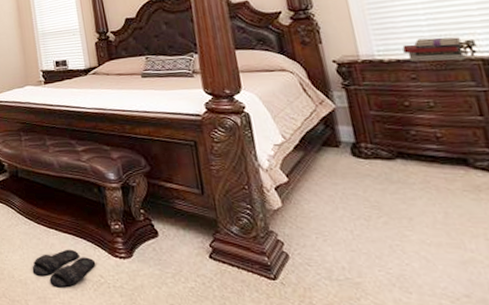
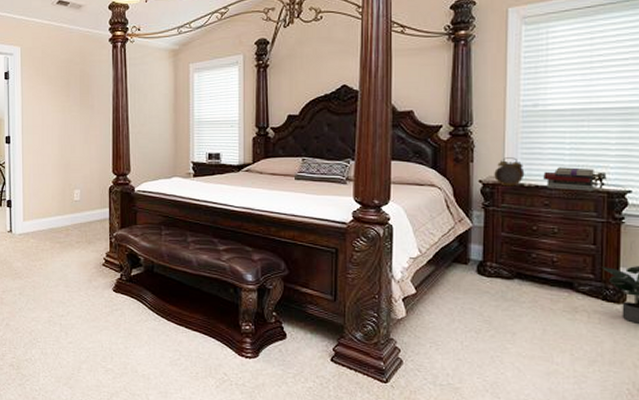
slippers: present [32,249,95,288] -> none [157,346,220,384]
alarm clock: none [347,34,382,64] -> present [494,157,525,187]

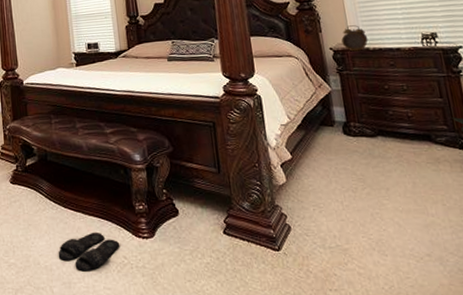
slippers: none [157,346,220,384] -> present [58,232,119,272]
books: present [543,167,594,193] -> none [384,29,430,52]

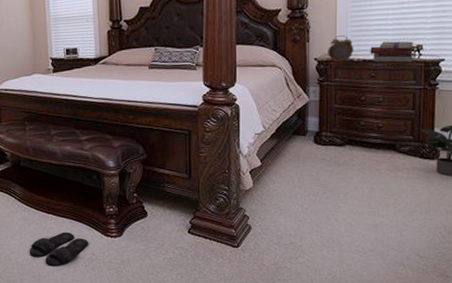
books: none [384,29,430,52] -> present [370,41,413,64]

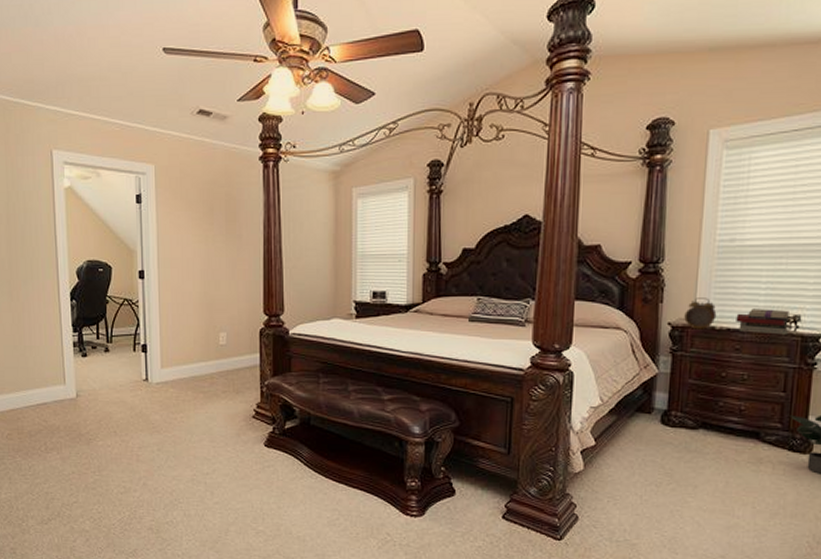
slippers: present [29,231,88,266] -> none [313,505,383,545]

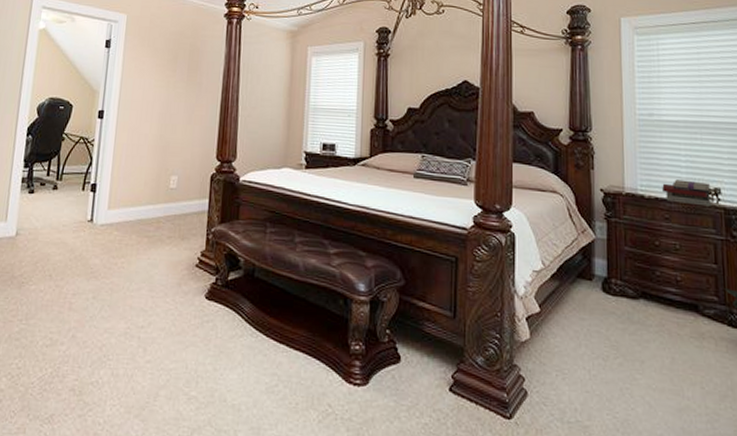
alarm clock: present [684,298,717,330] -> none [615,166,645,197]

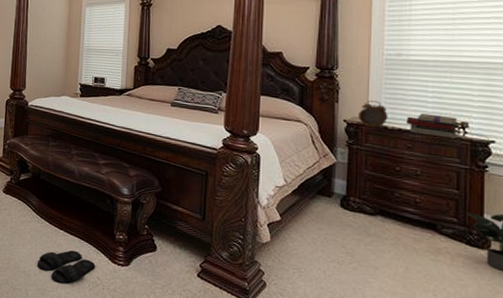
slippers: none [250,370,325,418] -> present [37,250,95,284]
alarm clock: none [615,166,645,197] -> present [358,100,388,128]

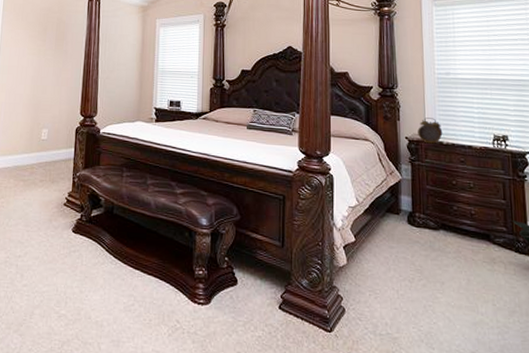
slippers: present [37,250,95,284] -> none [110,292,174,332]
books: present [406,113,457,140] -> none [458,128,500,152]

